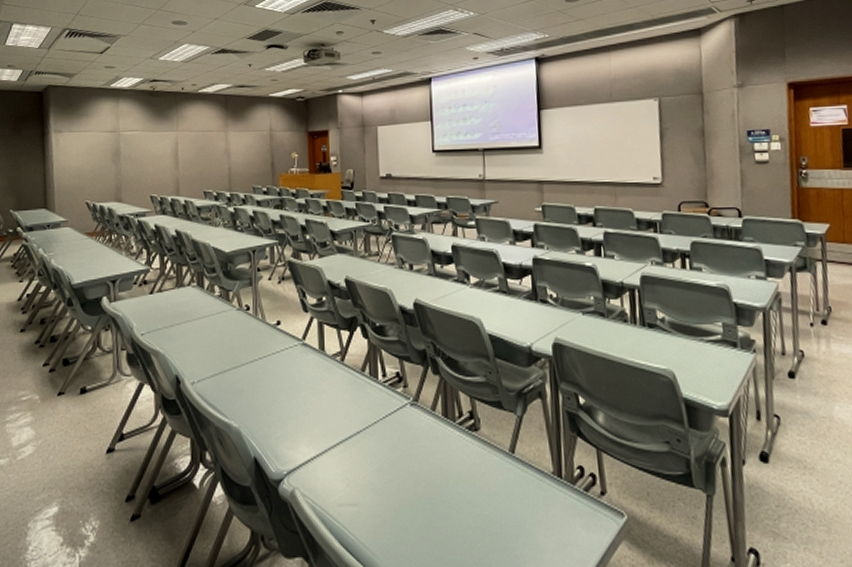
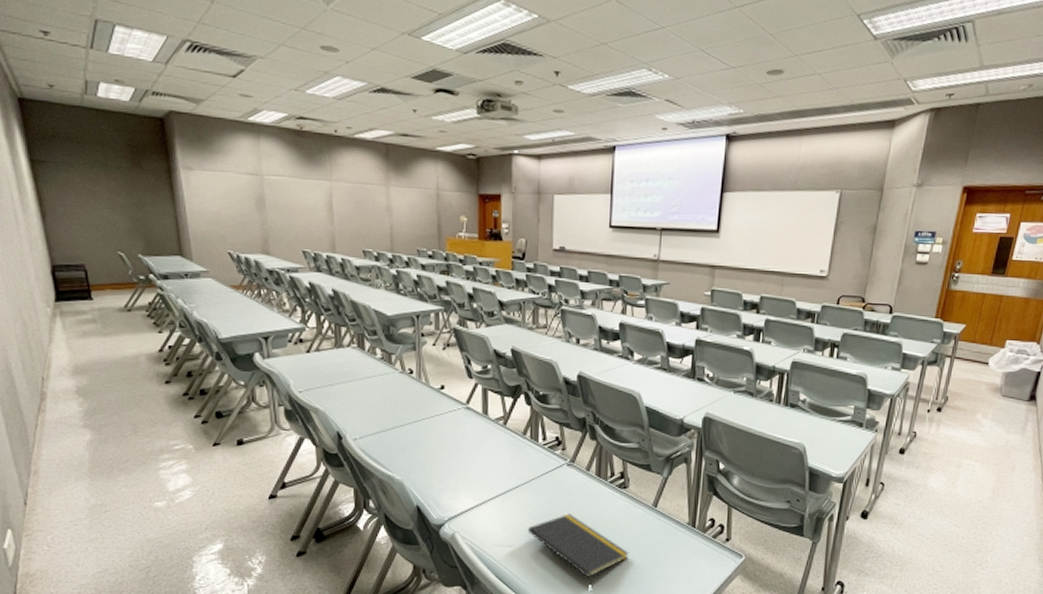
notepad: none [372,463,489,555] -> present [527,513,629,585]

